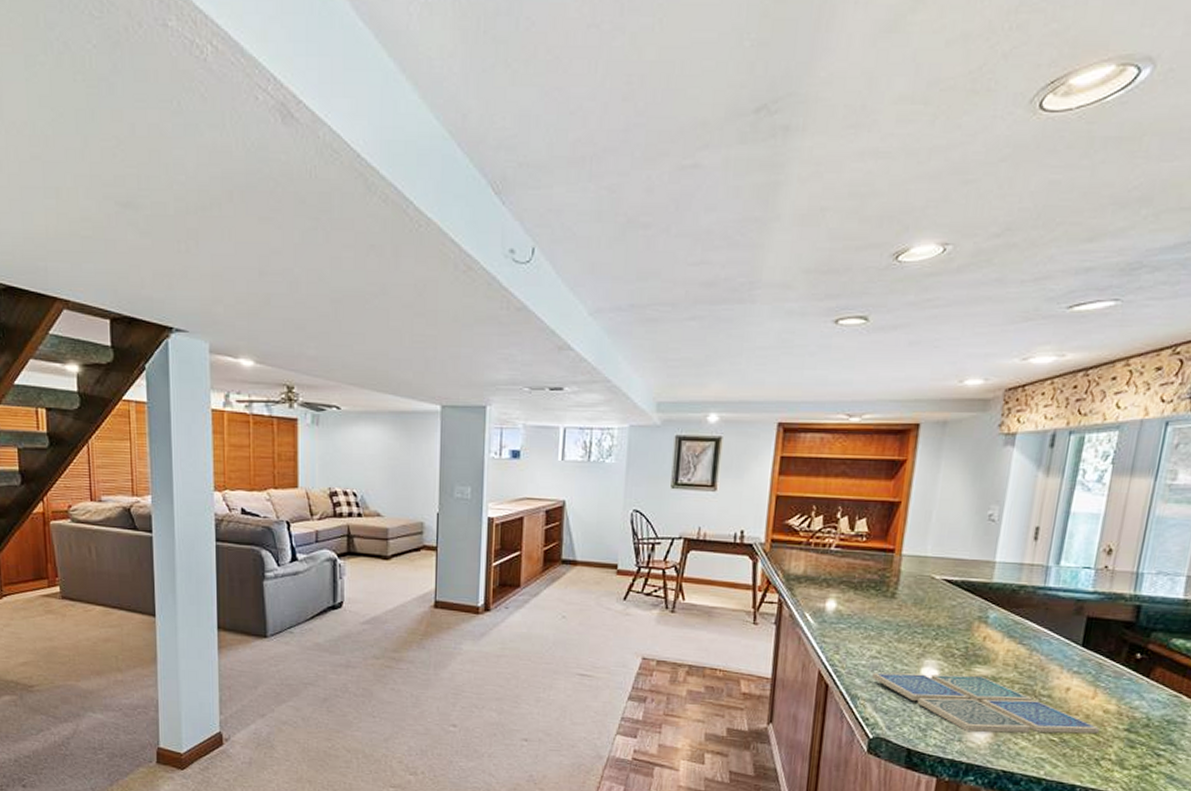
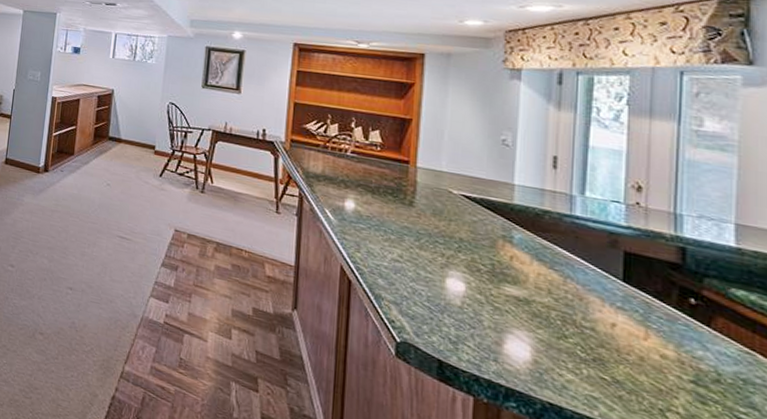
drink coaster: present [872,672,1101,734] -> none [396,275,660,380]

